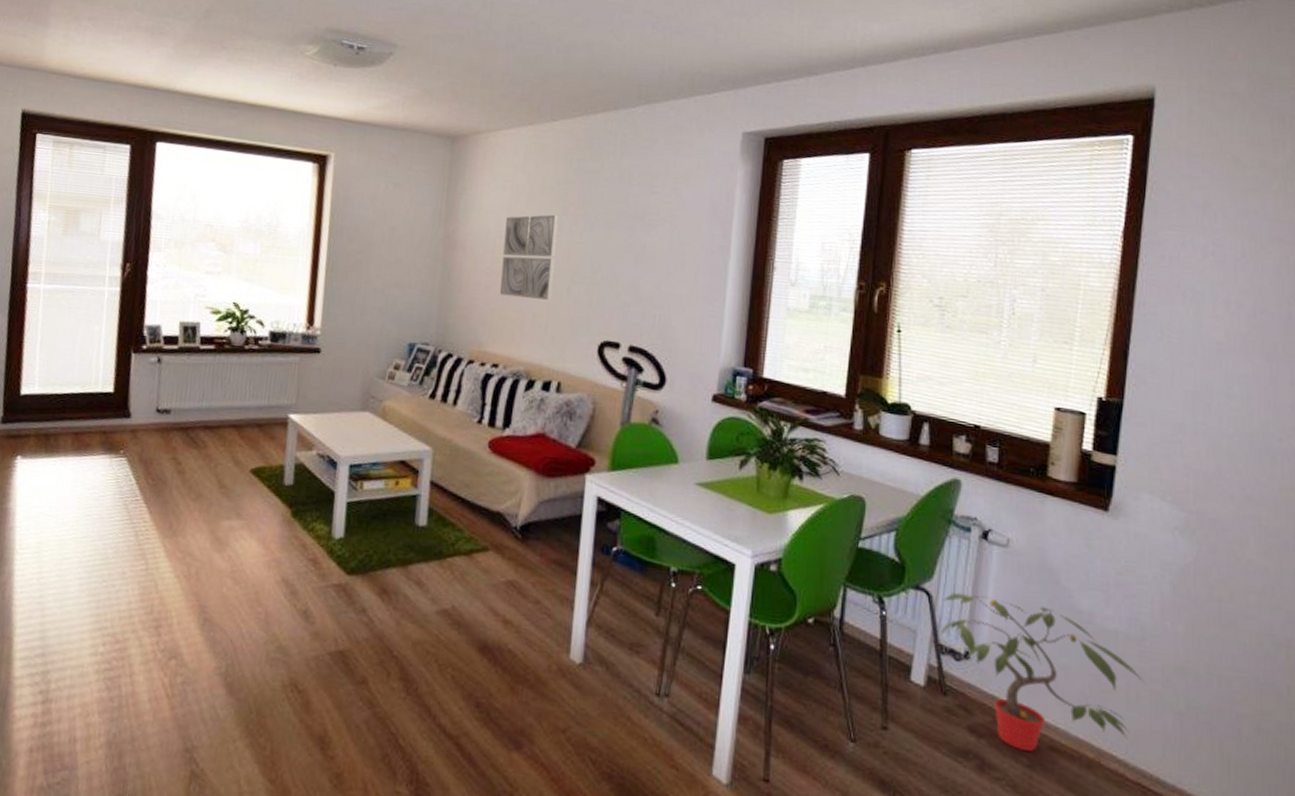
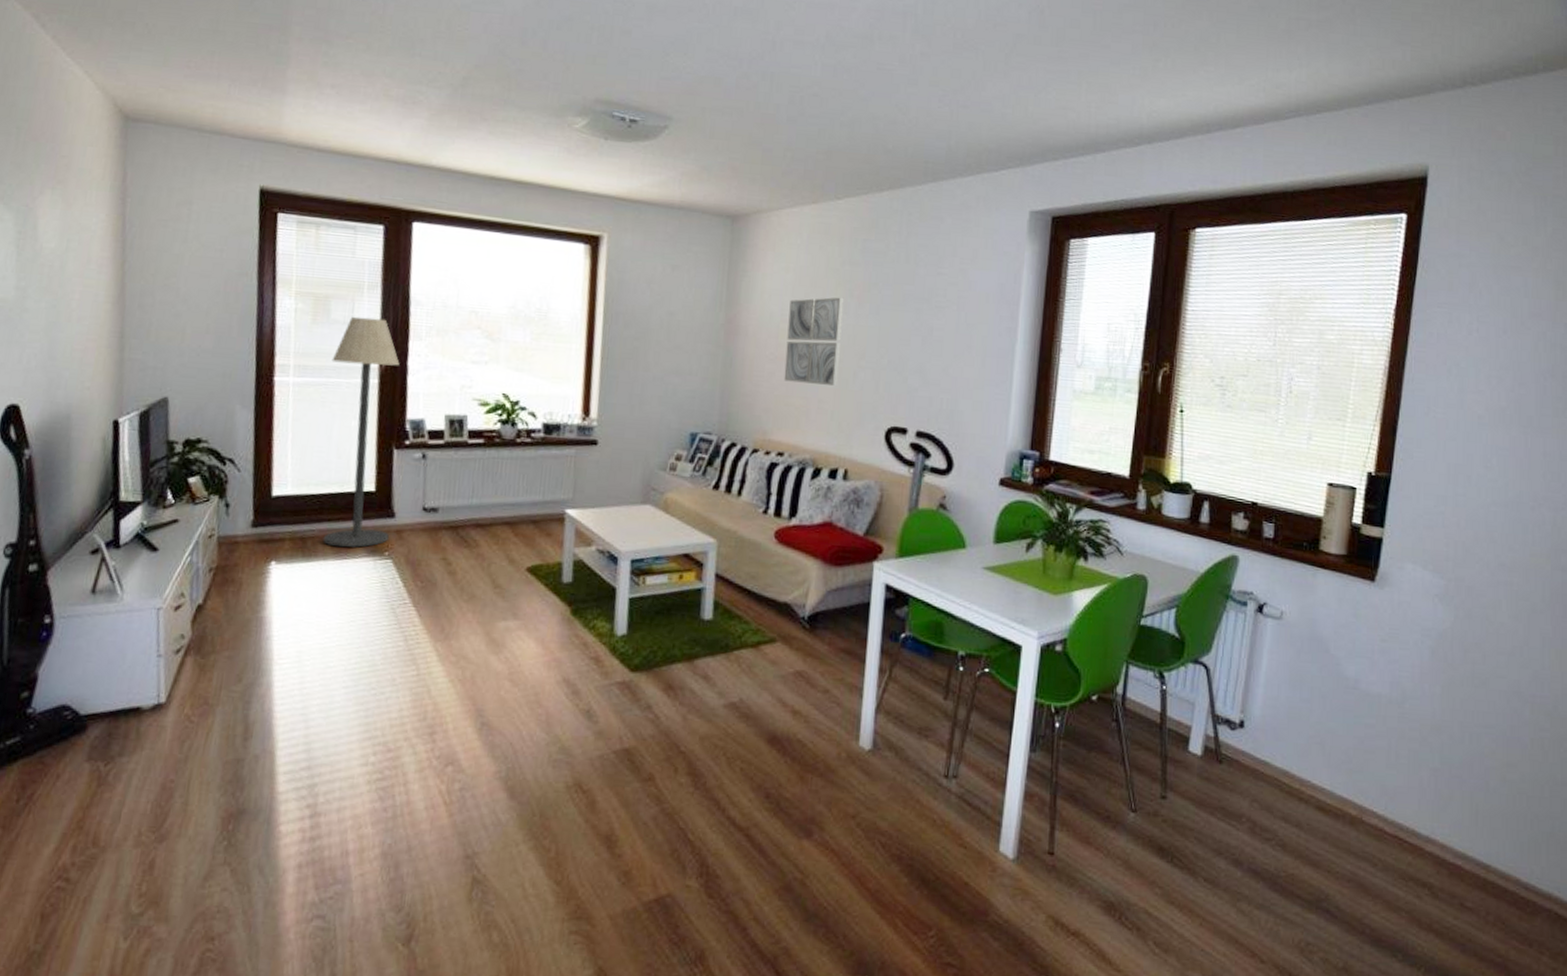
floor lamp: none [64,228,140,445] -> present [322,316,400,548]
potted plant: present [939,592,1146,752] -> none [1216,664,1405,812]

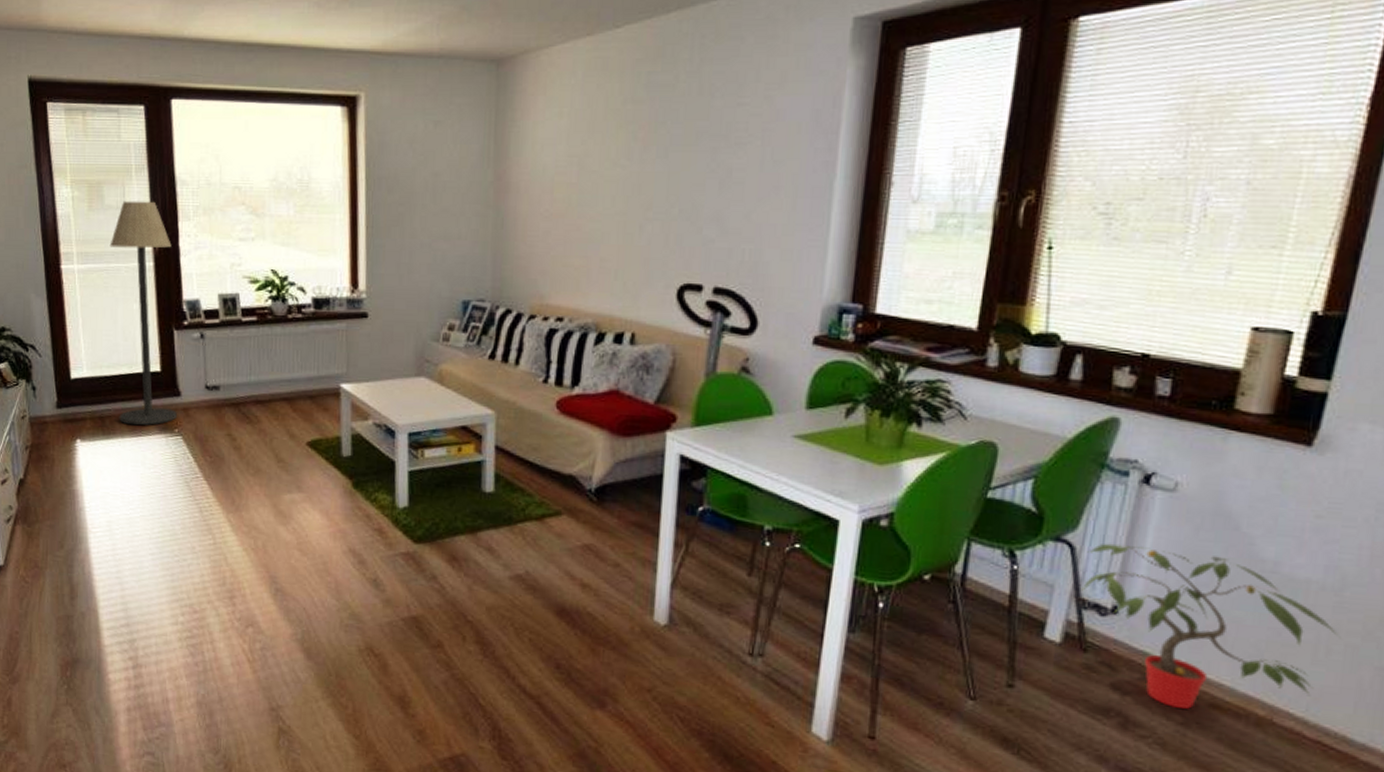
wall art: present [784,297,844,386] -> none [561,141,626,242]
potted plant: none [1216,664,1405,812] -> present [1082,543,1341,709]

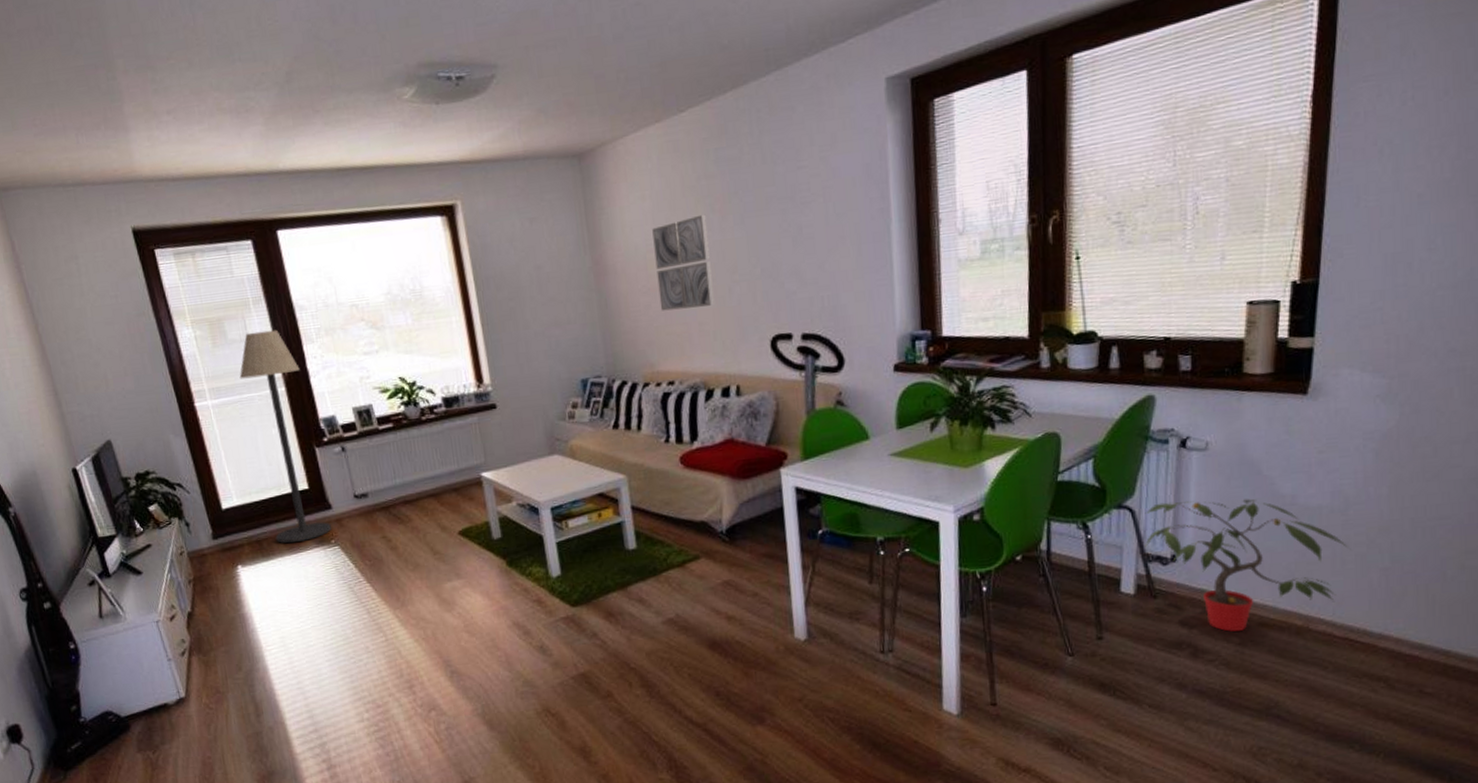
wall art: none [561,141,626,242] -> present [652,214,714,311]

